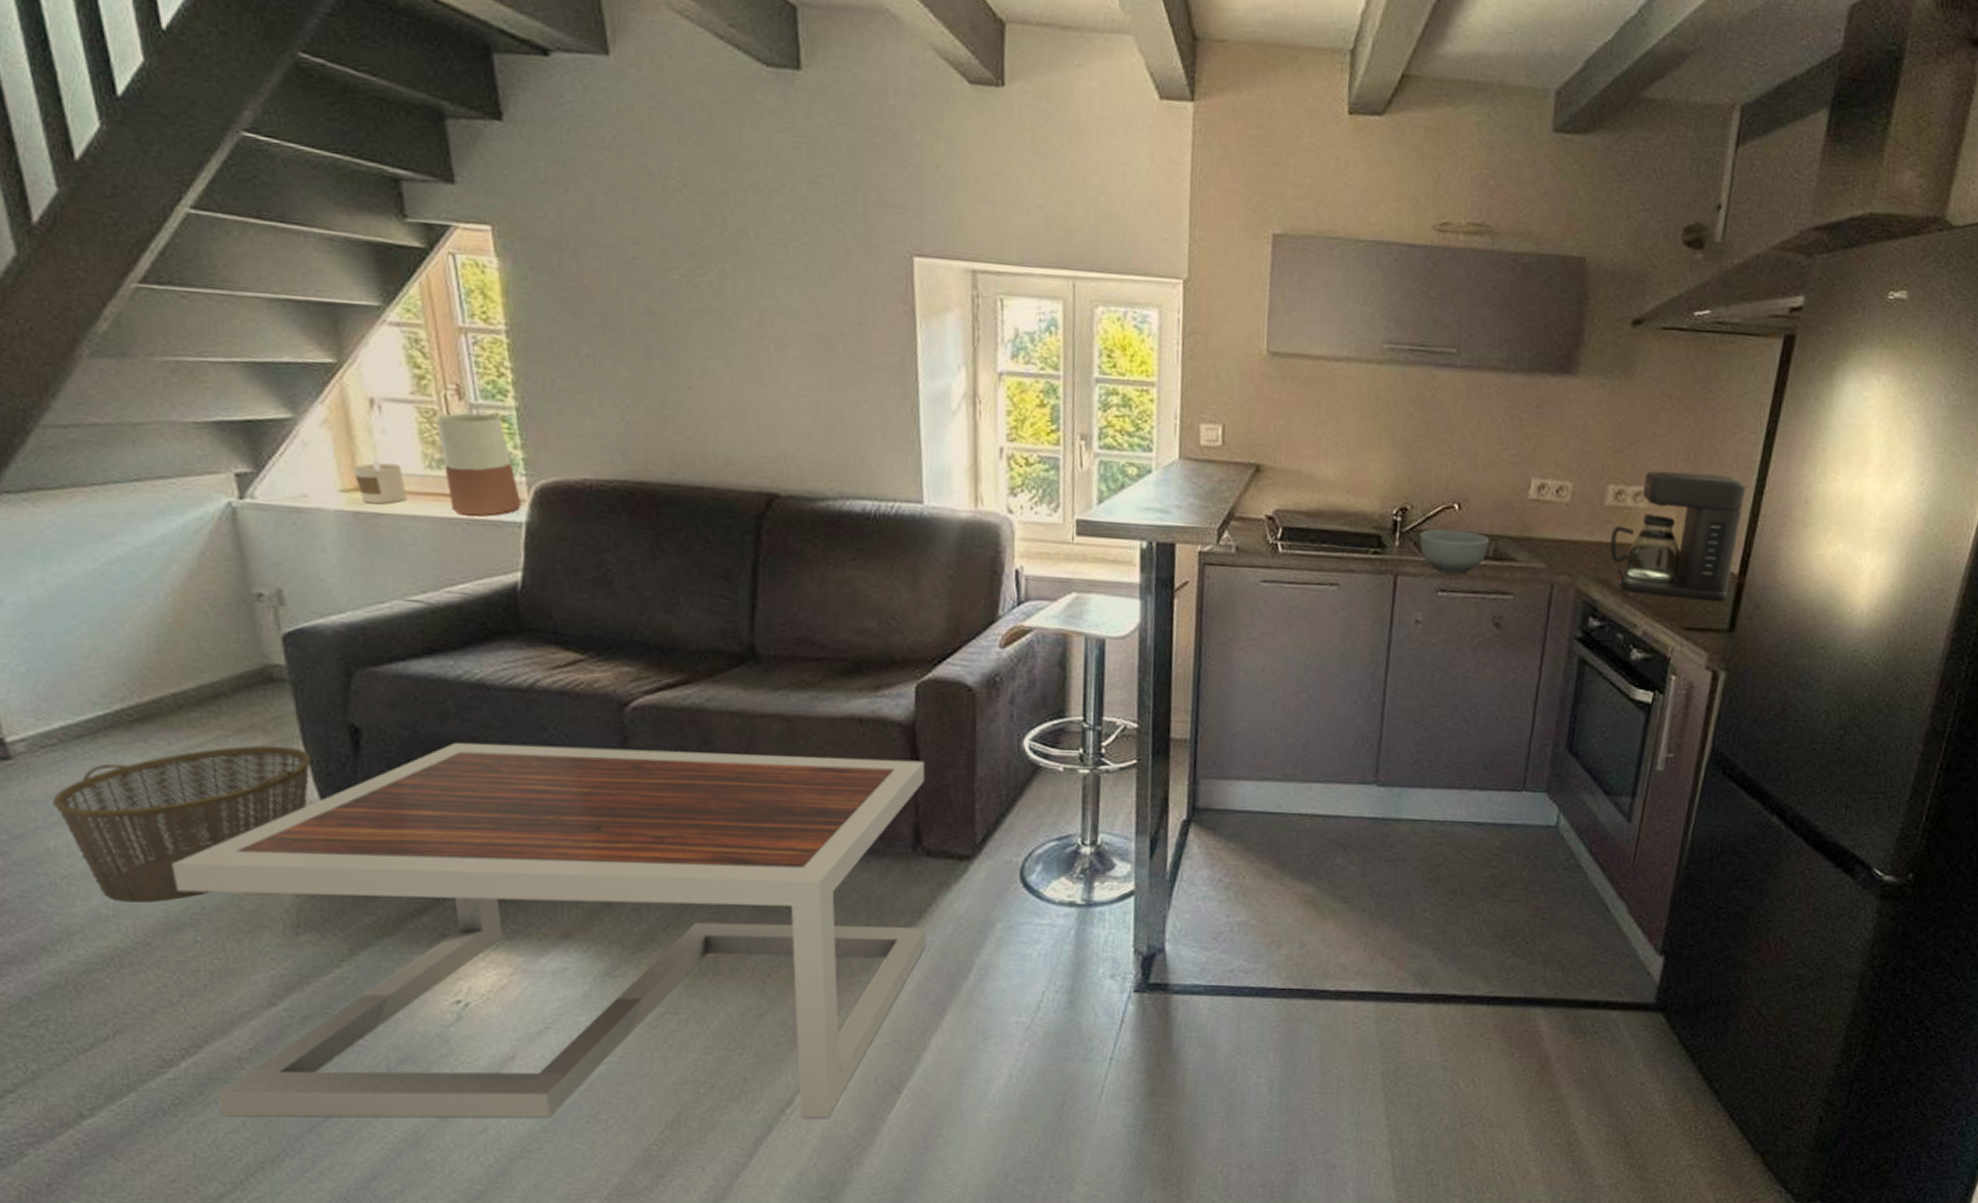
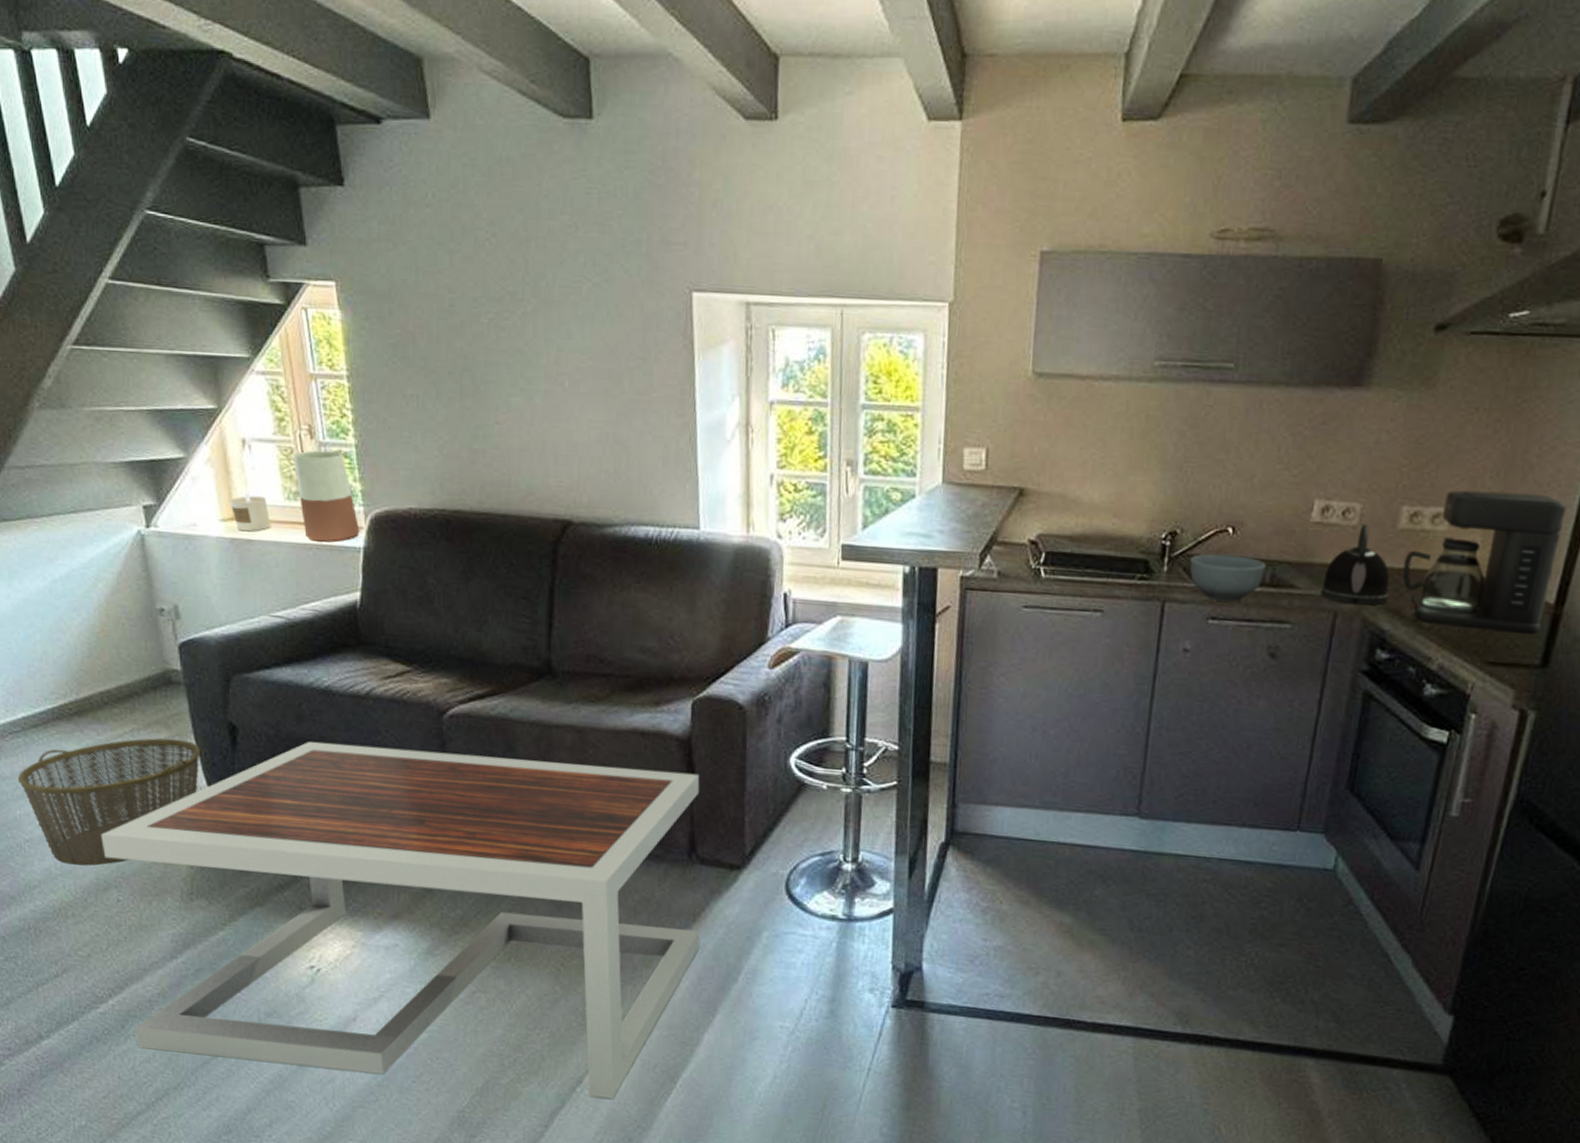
kettle: none [1538,500,1600,577] -> present [1320,523,1390,606]

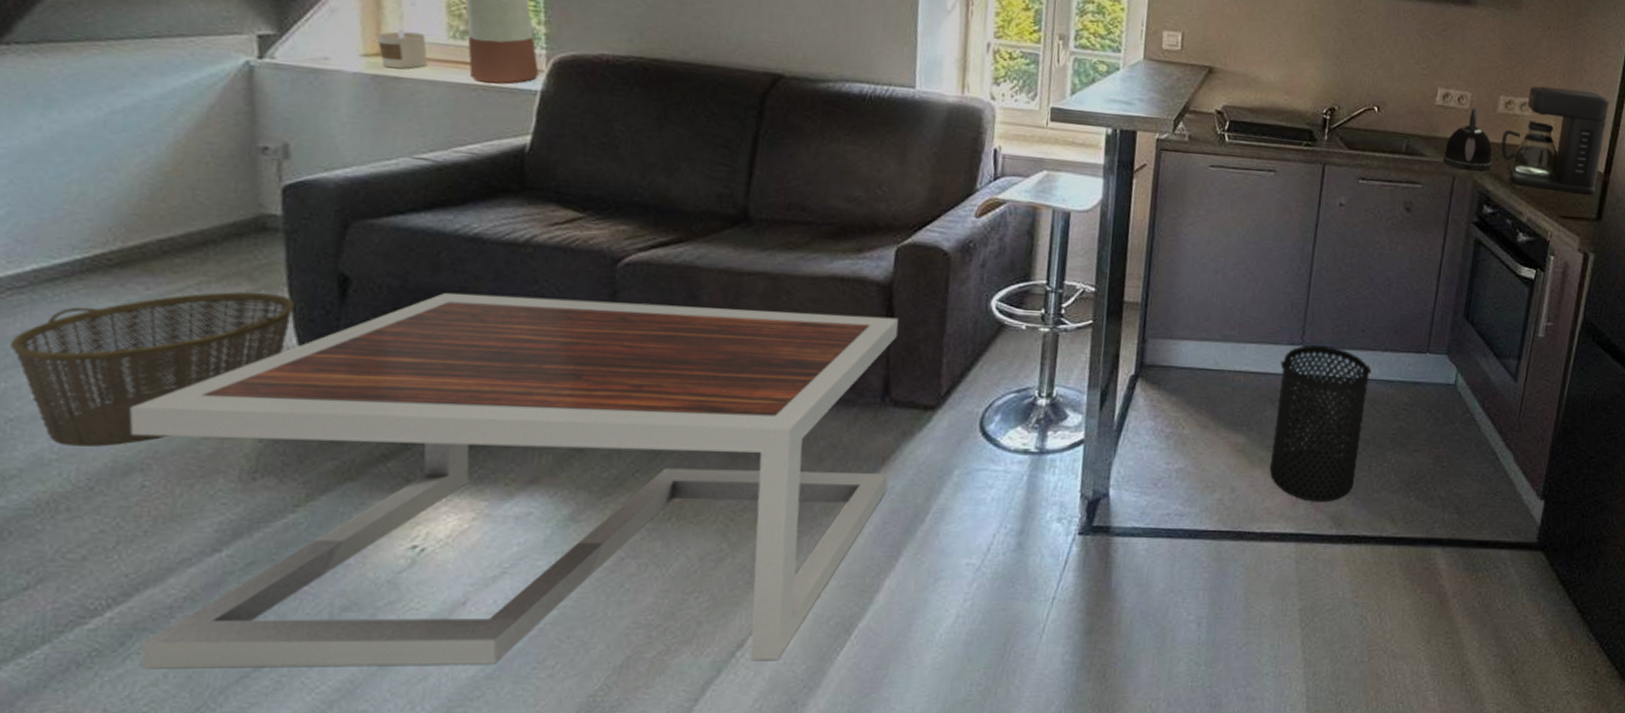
trash can: none [1101,816,1225,996] -> present [1269,345,1372,502]
bowl: present [1189,553,1267,602] -> none [1344,127,1403,166]

